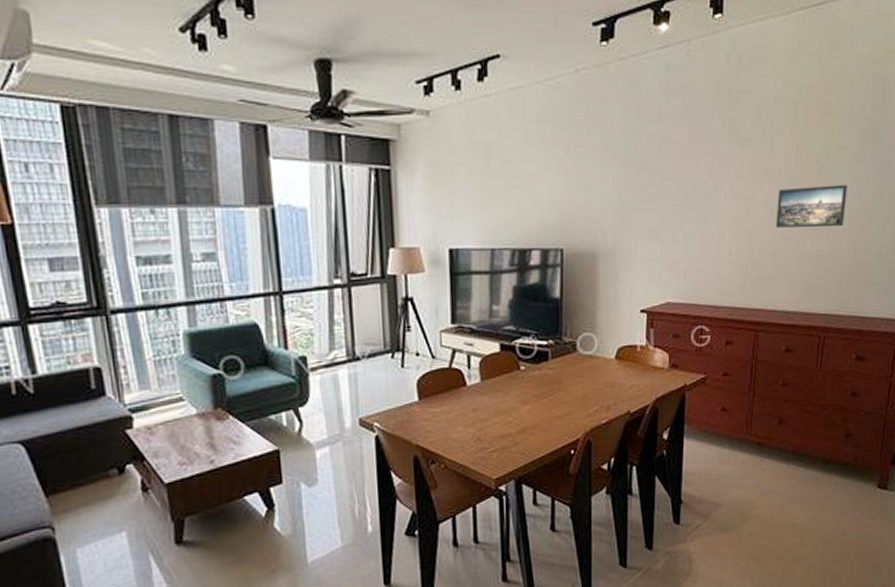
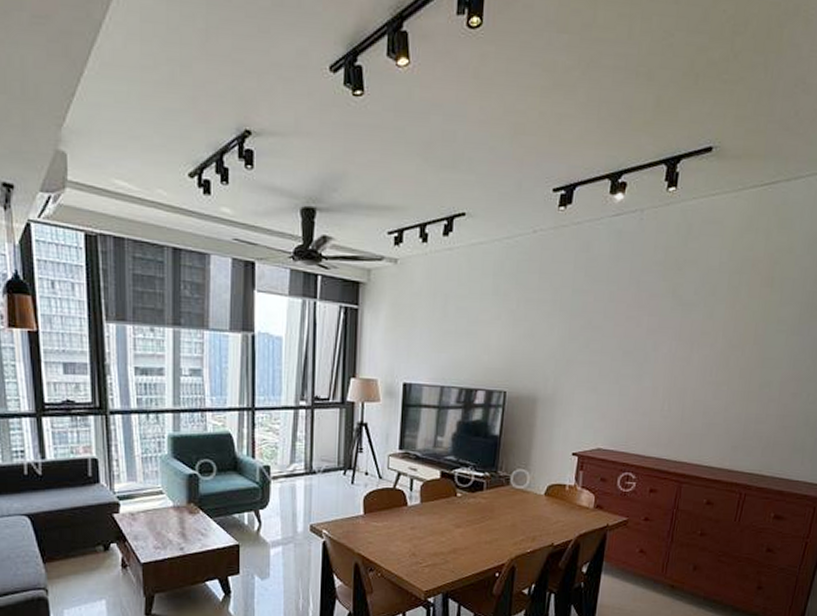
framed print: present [776,184,847,228] -> none [708,353,782,393]

